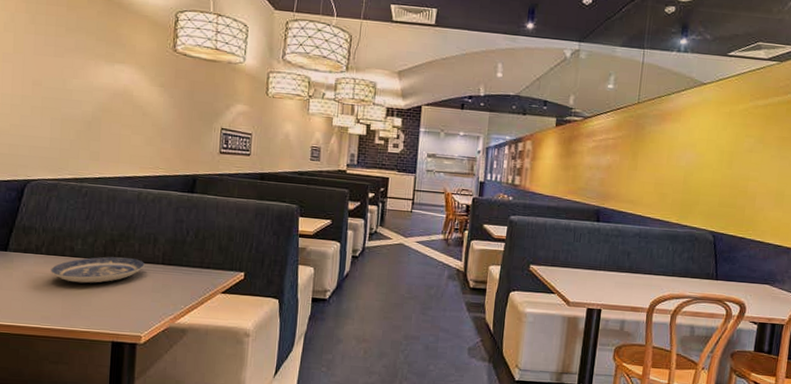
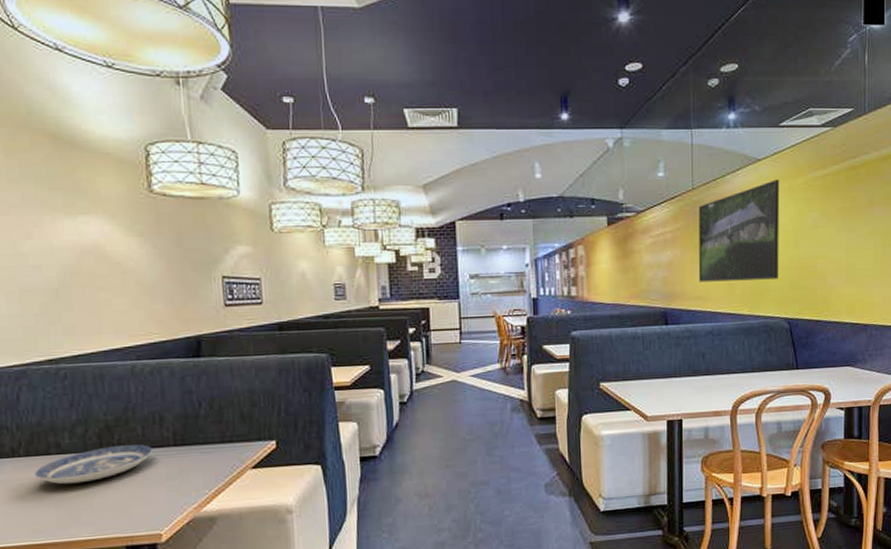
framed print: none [633,103,722,194] -> present [698,180,780,282]

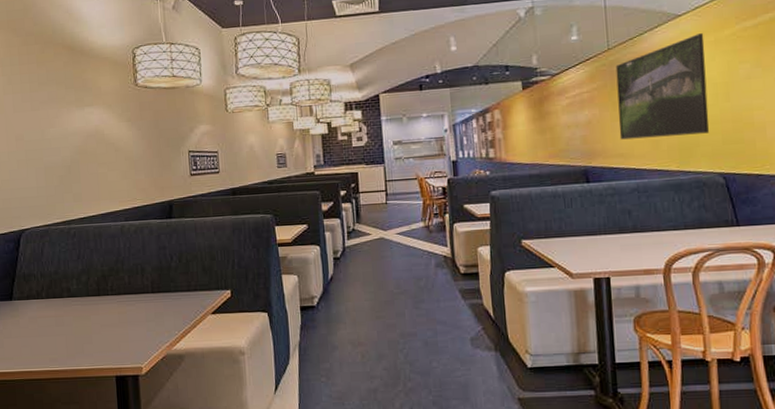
plate: present [34,444,153,485] -> none [52,291,136,322]

